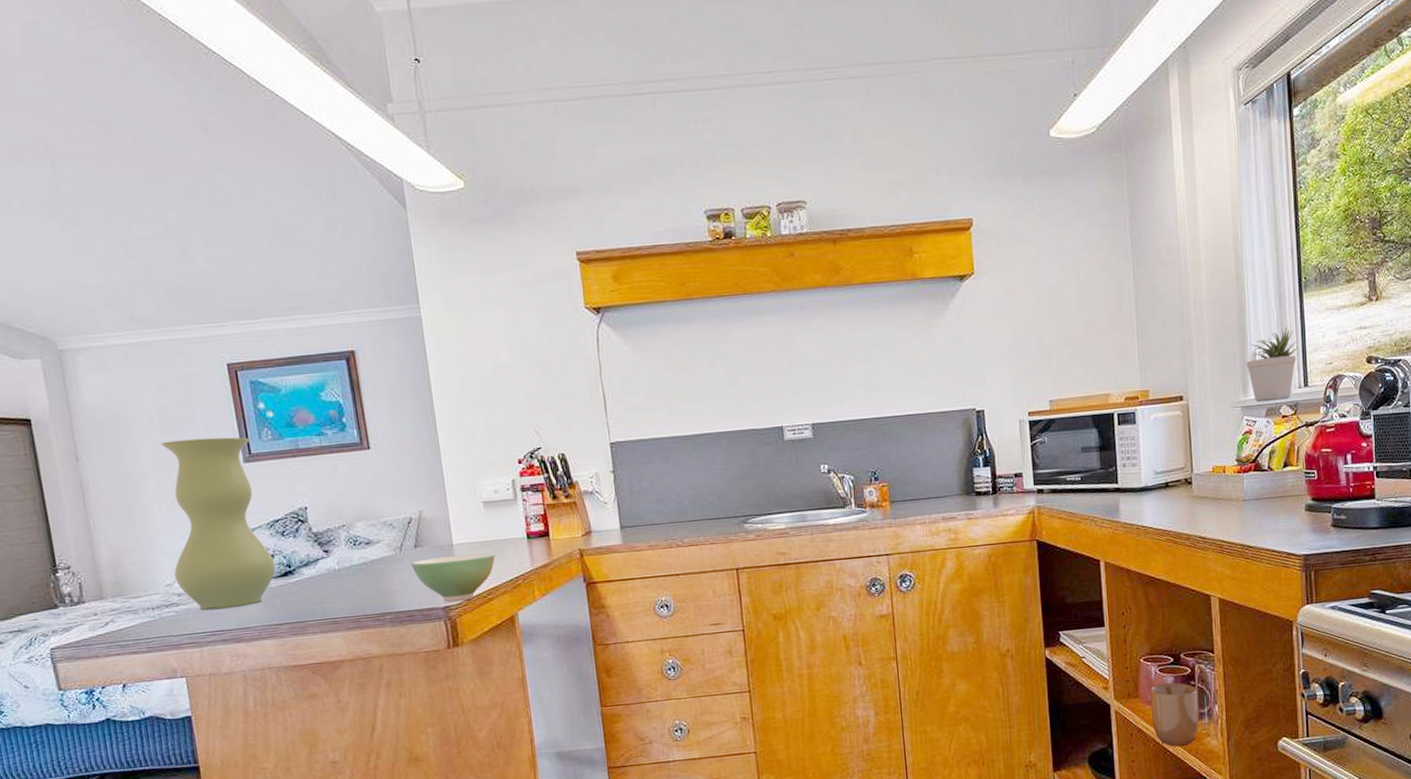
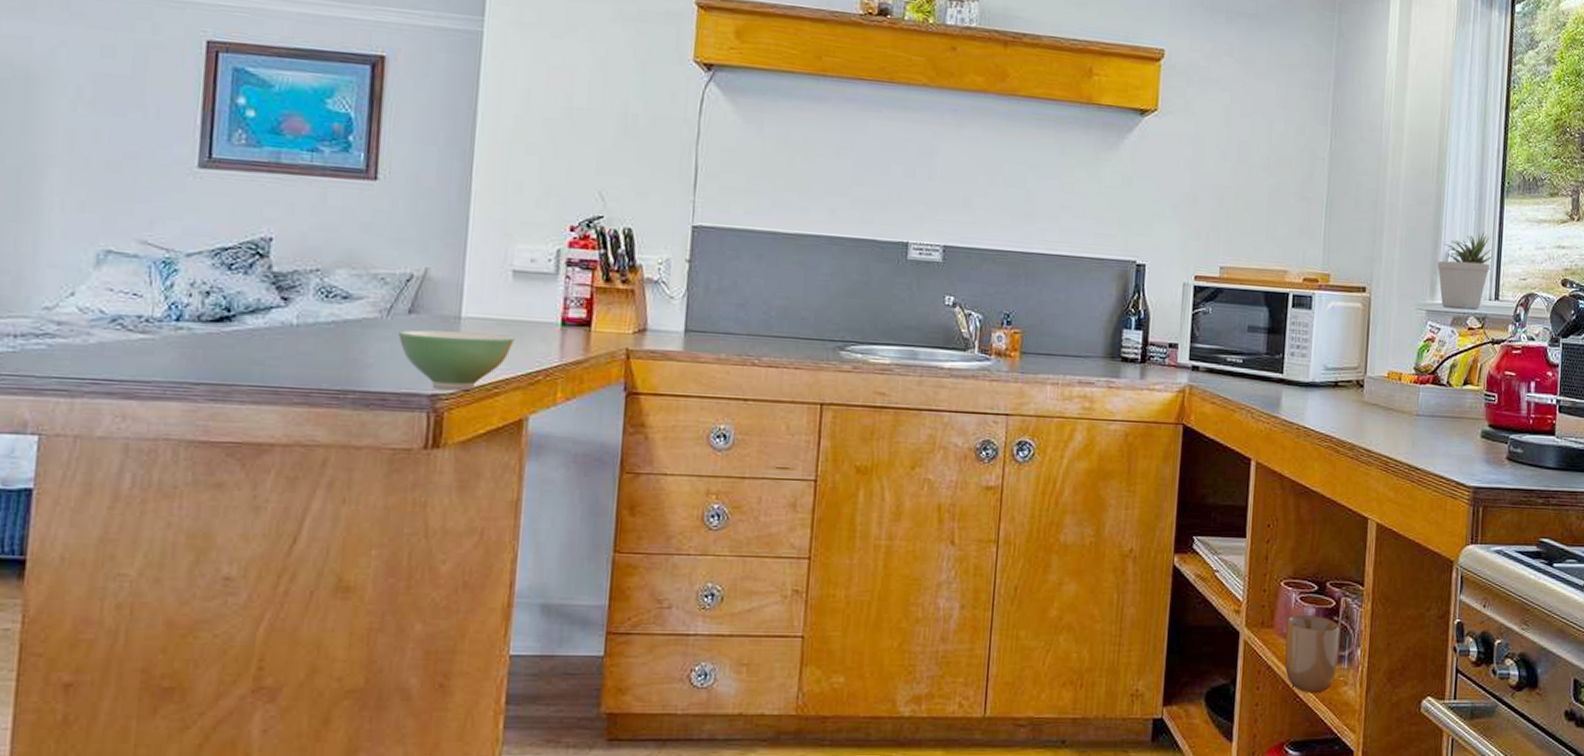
vase: present [161,437,276,611] -> none [59,121,214,353]

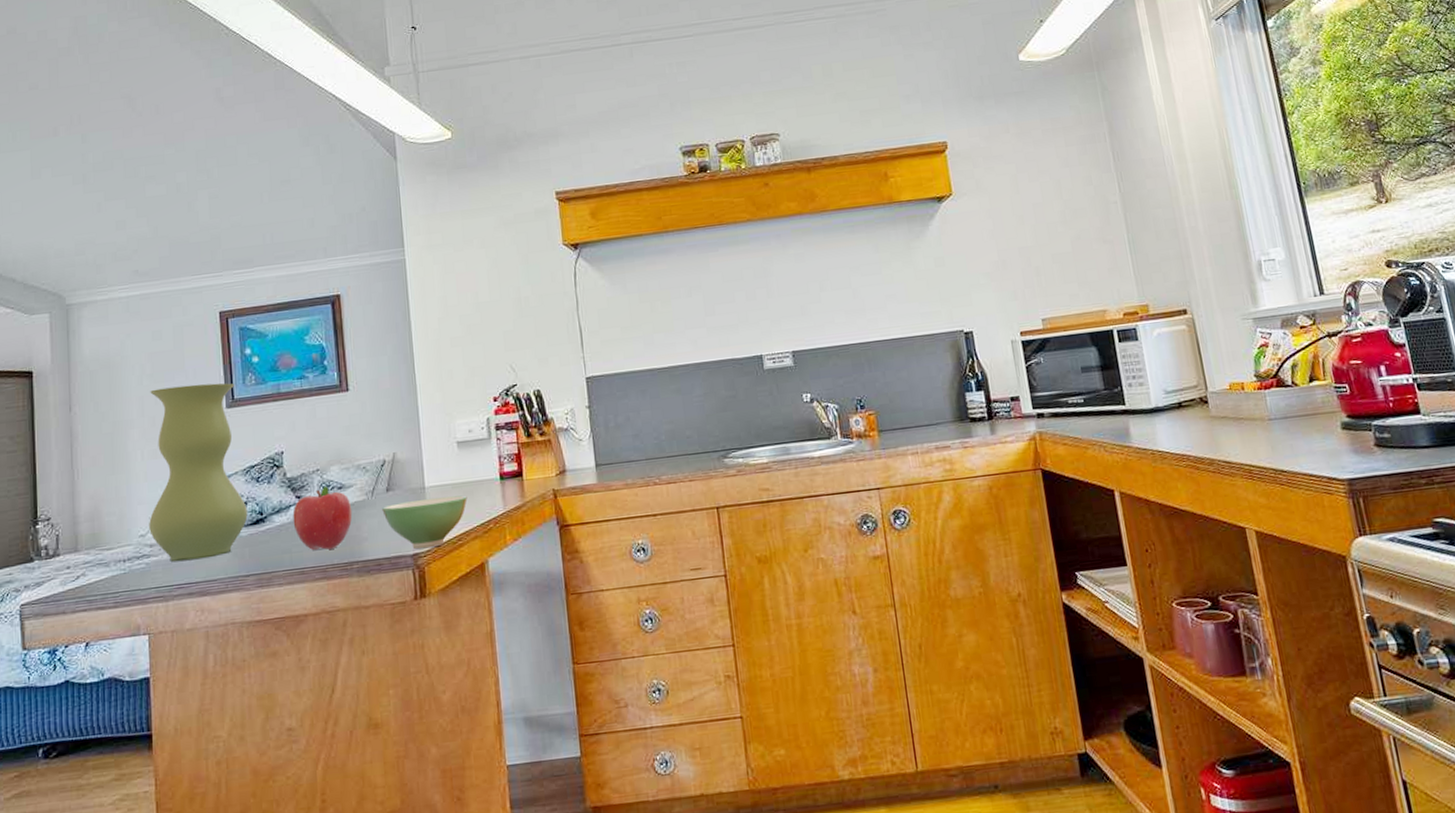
vase: none [59,121,214,353] -> present [149,383,248,563]
fruit: none [272,291,358,370] -> present [292,485,353,551]
cup: present [1284,615,1341,694] -> none [1188,631,1252,710]
potted plant: present [1437,232,1492,311] -> none [1252,234,1307,313]

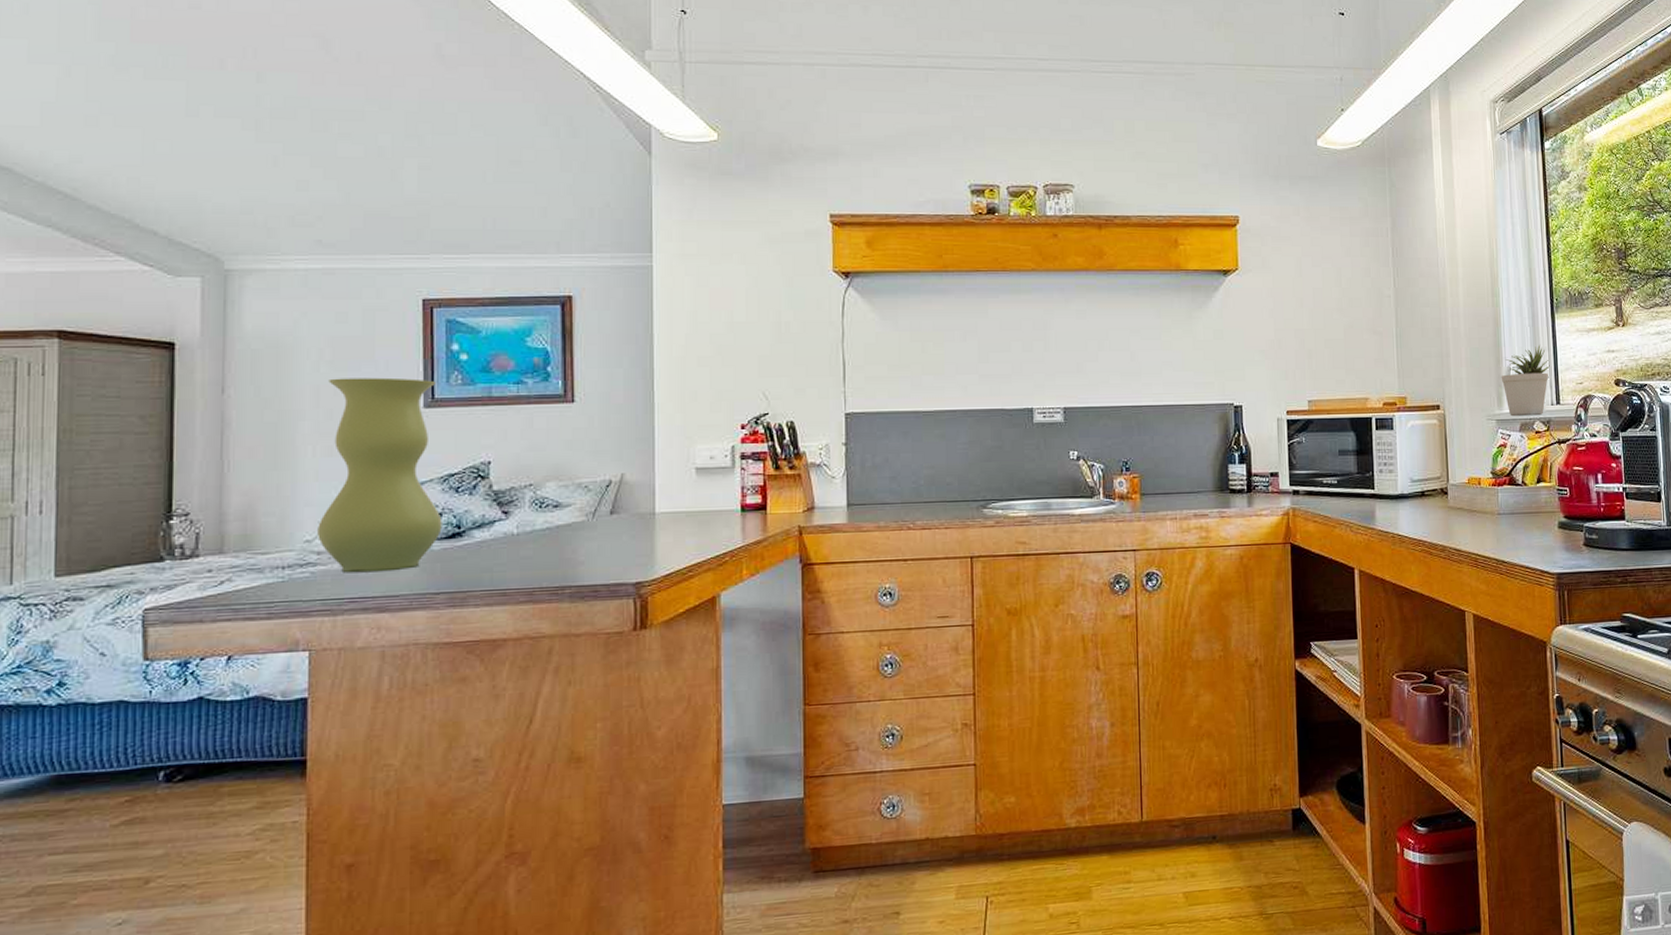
fruit: present [292,485,353,551] -> none [497,502,569,572]
bowl: present [382,495,467,550] -> none [604,524,702,578]
potted plant: none [1252,234,1307,313] -> present [1501,345,1550,417]

